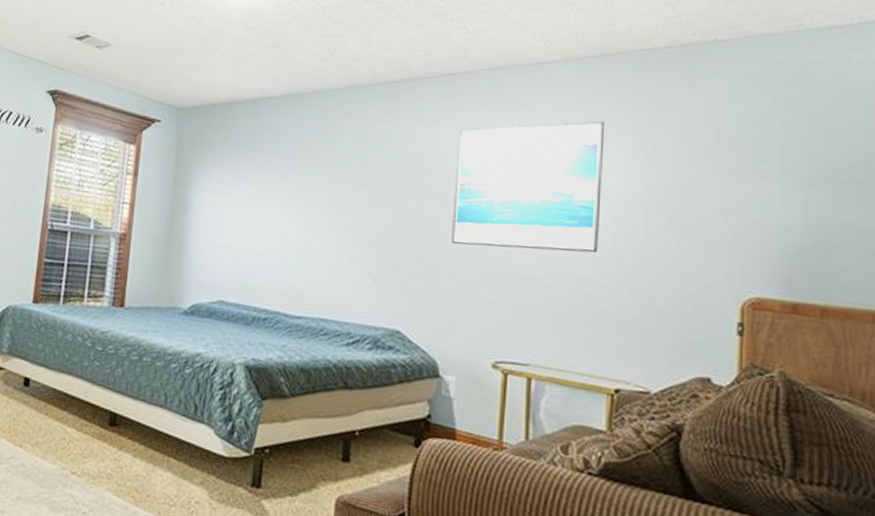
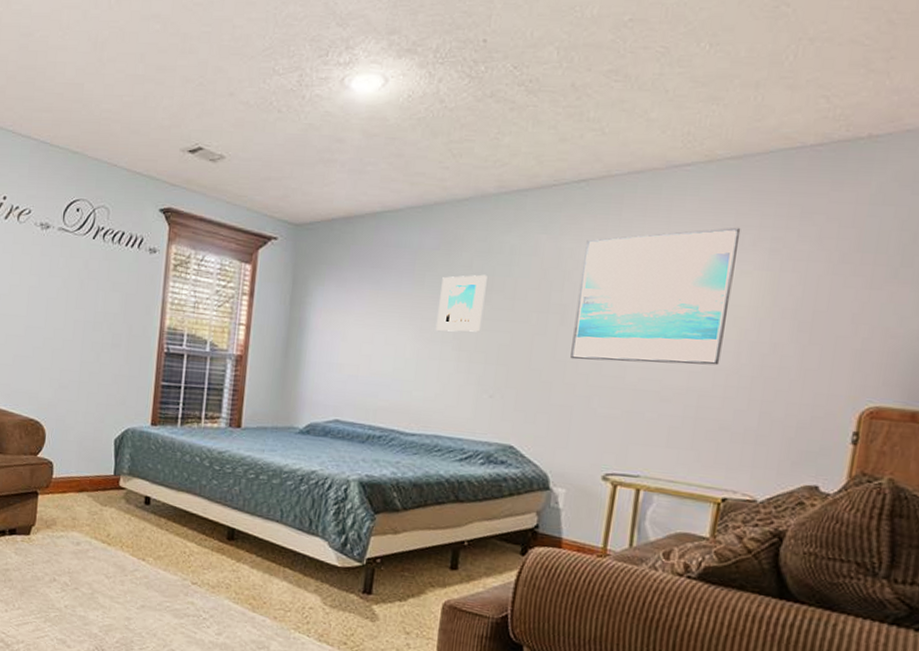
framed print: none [318,160,366,216] -> present [436,274,487,332]

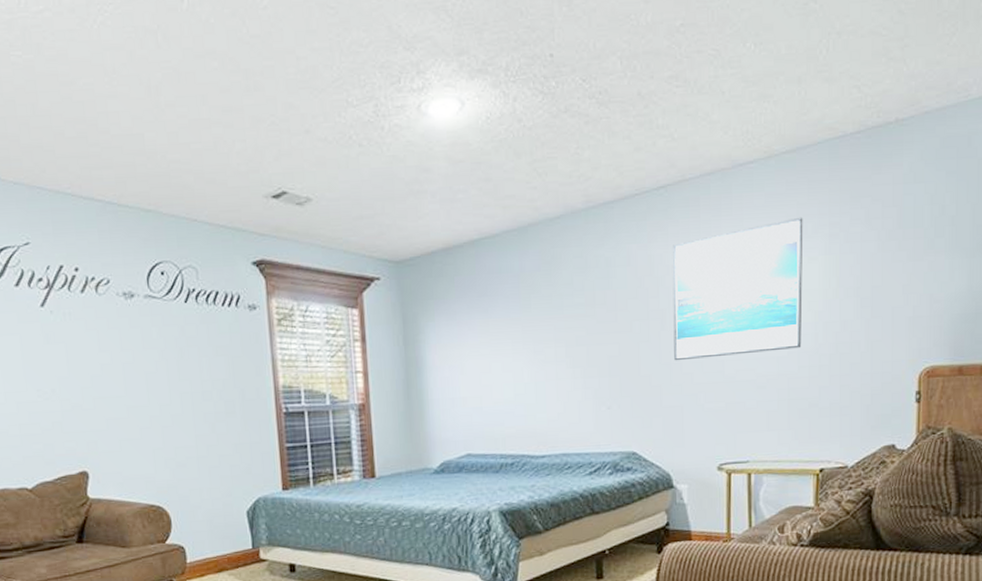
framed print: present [436,274,487,332] -> none [547,290,590,351]

